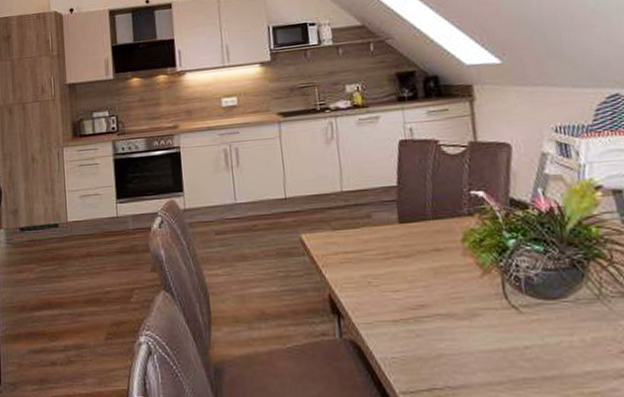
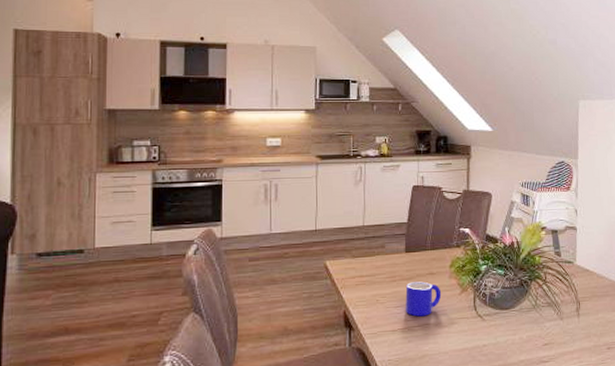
mug: none [404,260,455,305] -> present [405,281,442,317]

